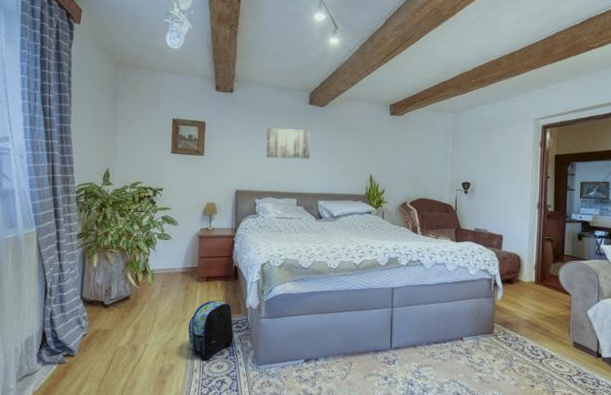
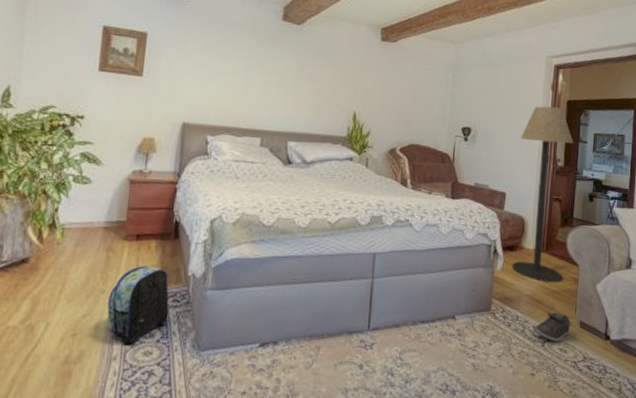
wall art: present [266,128,311,159] -> none [224,46,283,89]
floor lamp: none [510,161,562,310] -> present [511,106,573,283]
shoe: none [533,334,565,359] -> present [535,312,571,342]

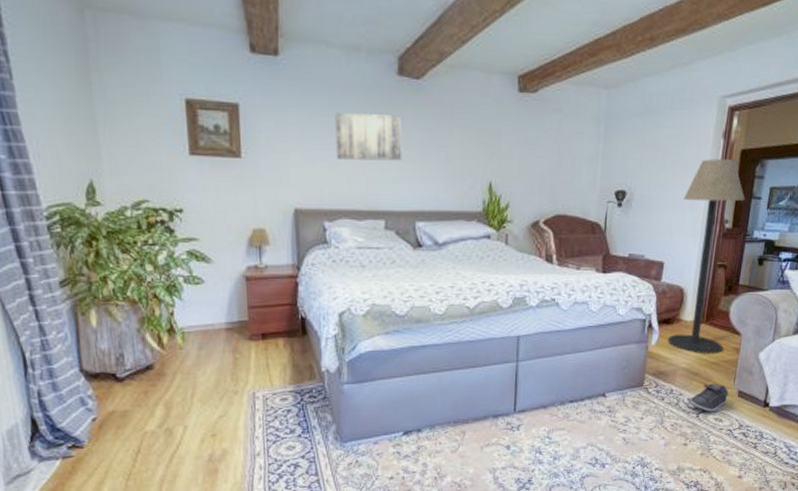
backpack: present [107,266,169,346] -> none [243,365,307,442]
wall art: none [224,46,283,89] -> present [335,113,402,161]

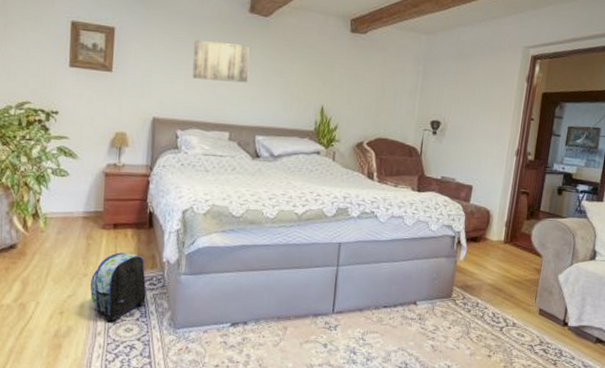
backpack: none [243,365,307,442] -> present [90,252,147,323]
floor lamp: present [667,159,745,354] -> none [474,99,546,273]
shoe: present [689,383,729,412] -> none [494,300,530,327]

